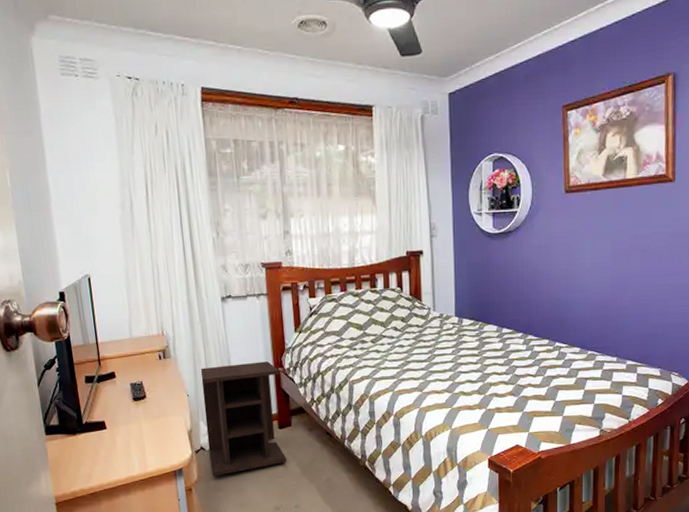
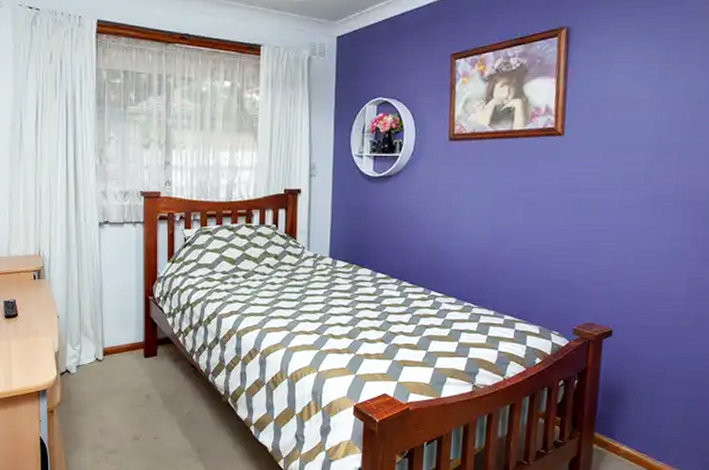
nightstand: present [200,361,287,476] -> none [72,289,150,400]

